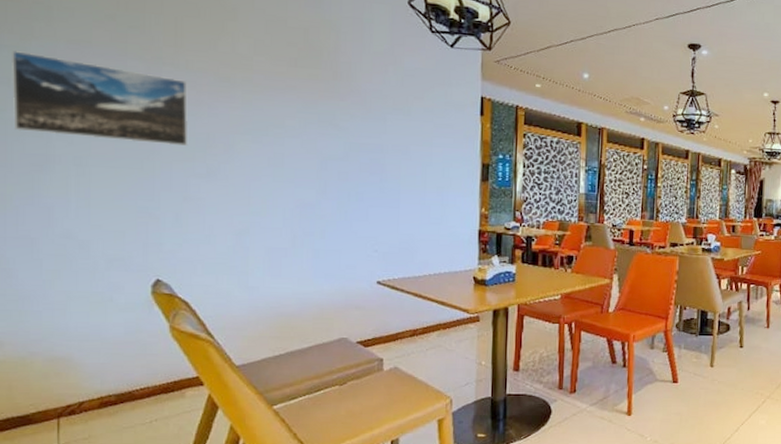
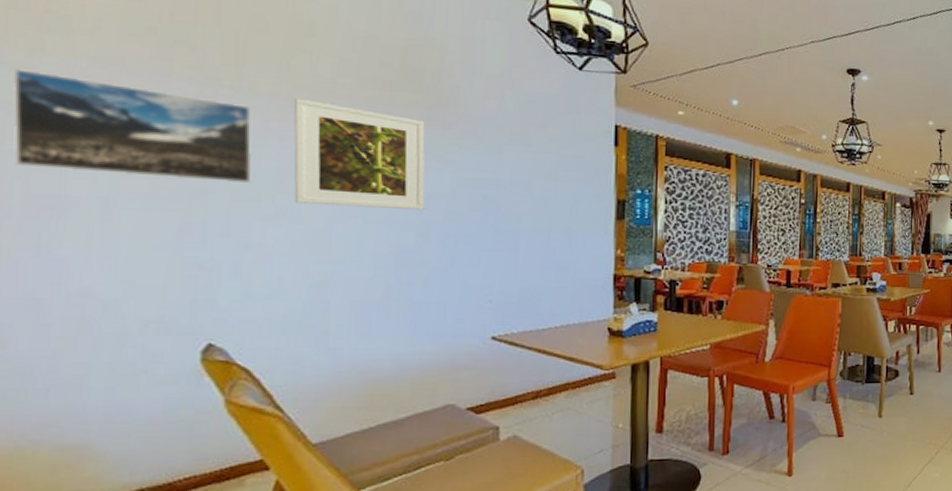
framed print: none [220,73,324,171] -> present [294,98,425,211]

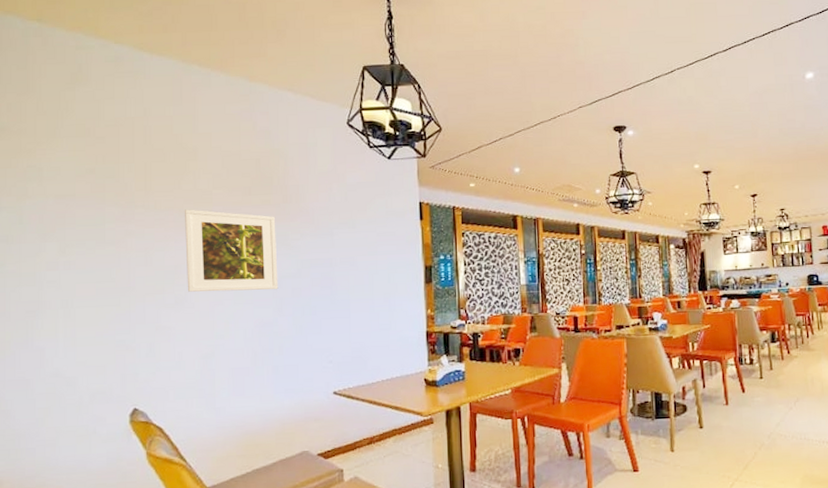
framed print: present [11,67,253,183] -> none [9,210,159,282]

